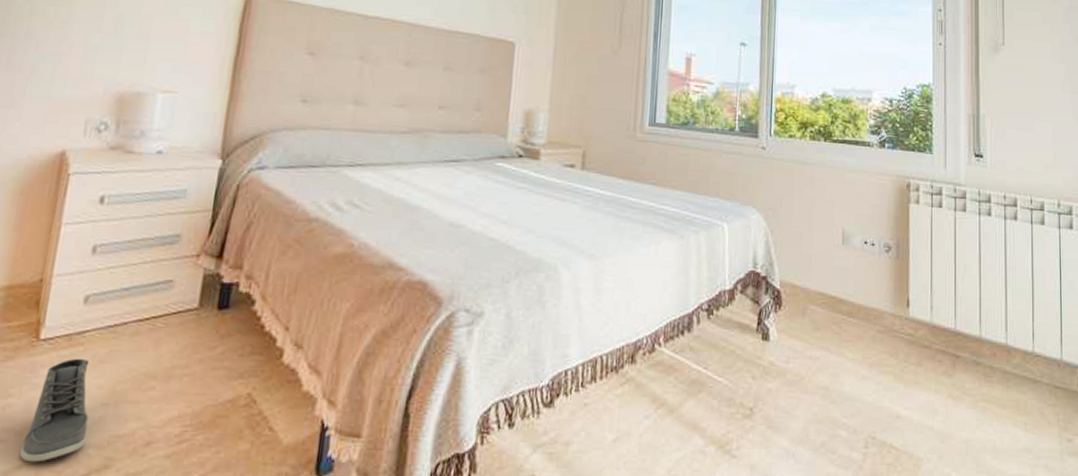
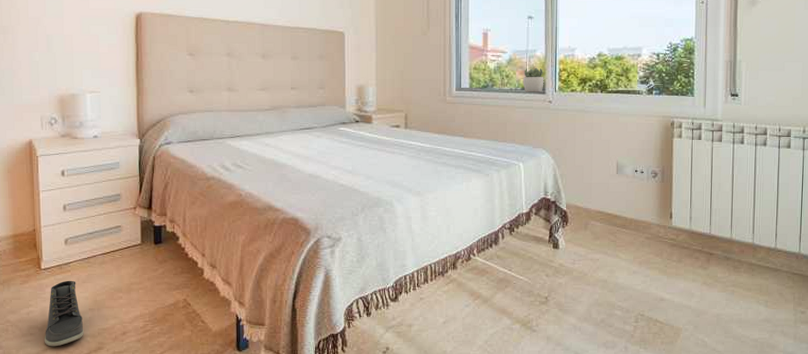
succulent plant: none [731,104,757,136] -> present [523,67,544,93]

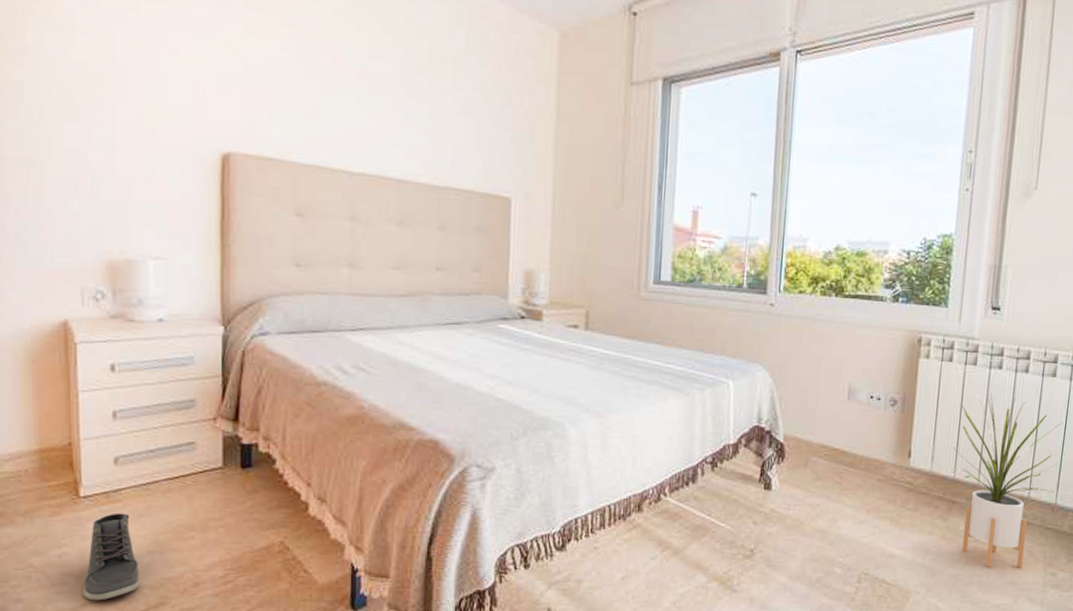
succulent plant: present [523,67,544,93] -> none [739,259,767,293]
house plant: none [707,164,800,307] -> present [952,393,1063,568]

